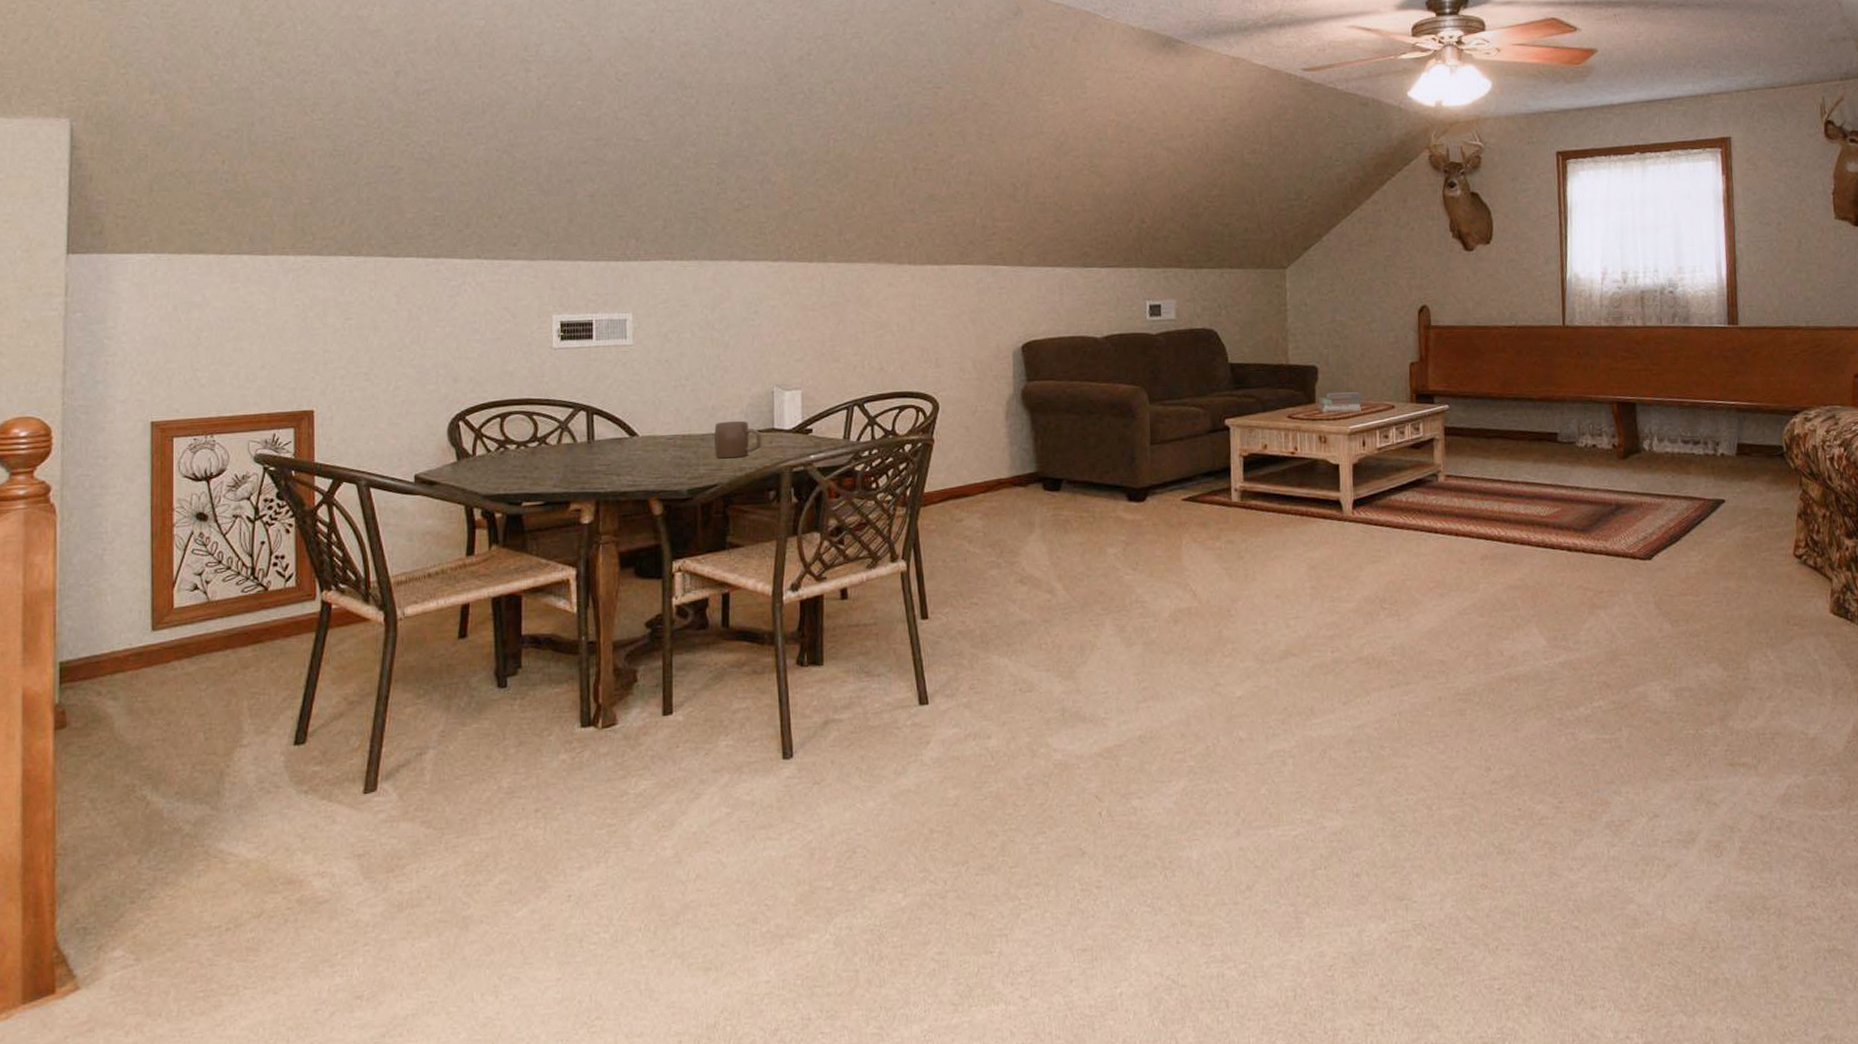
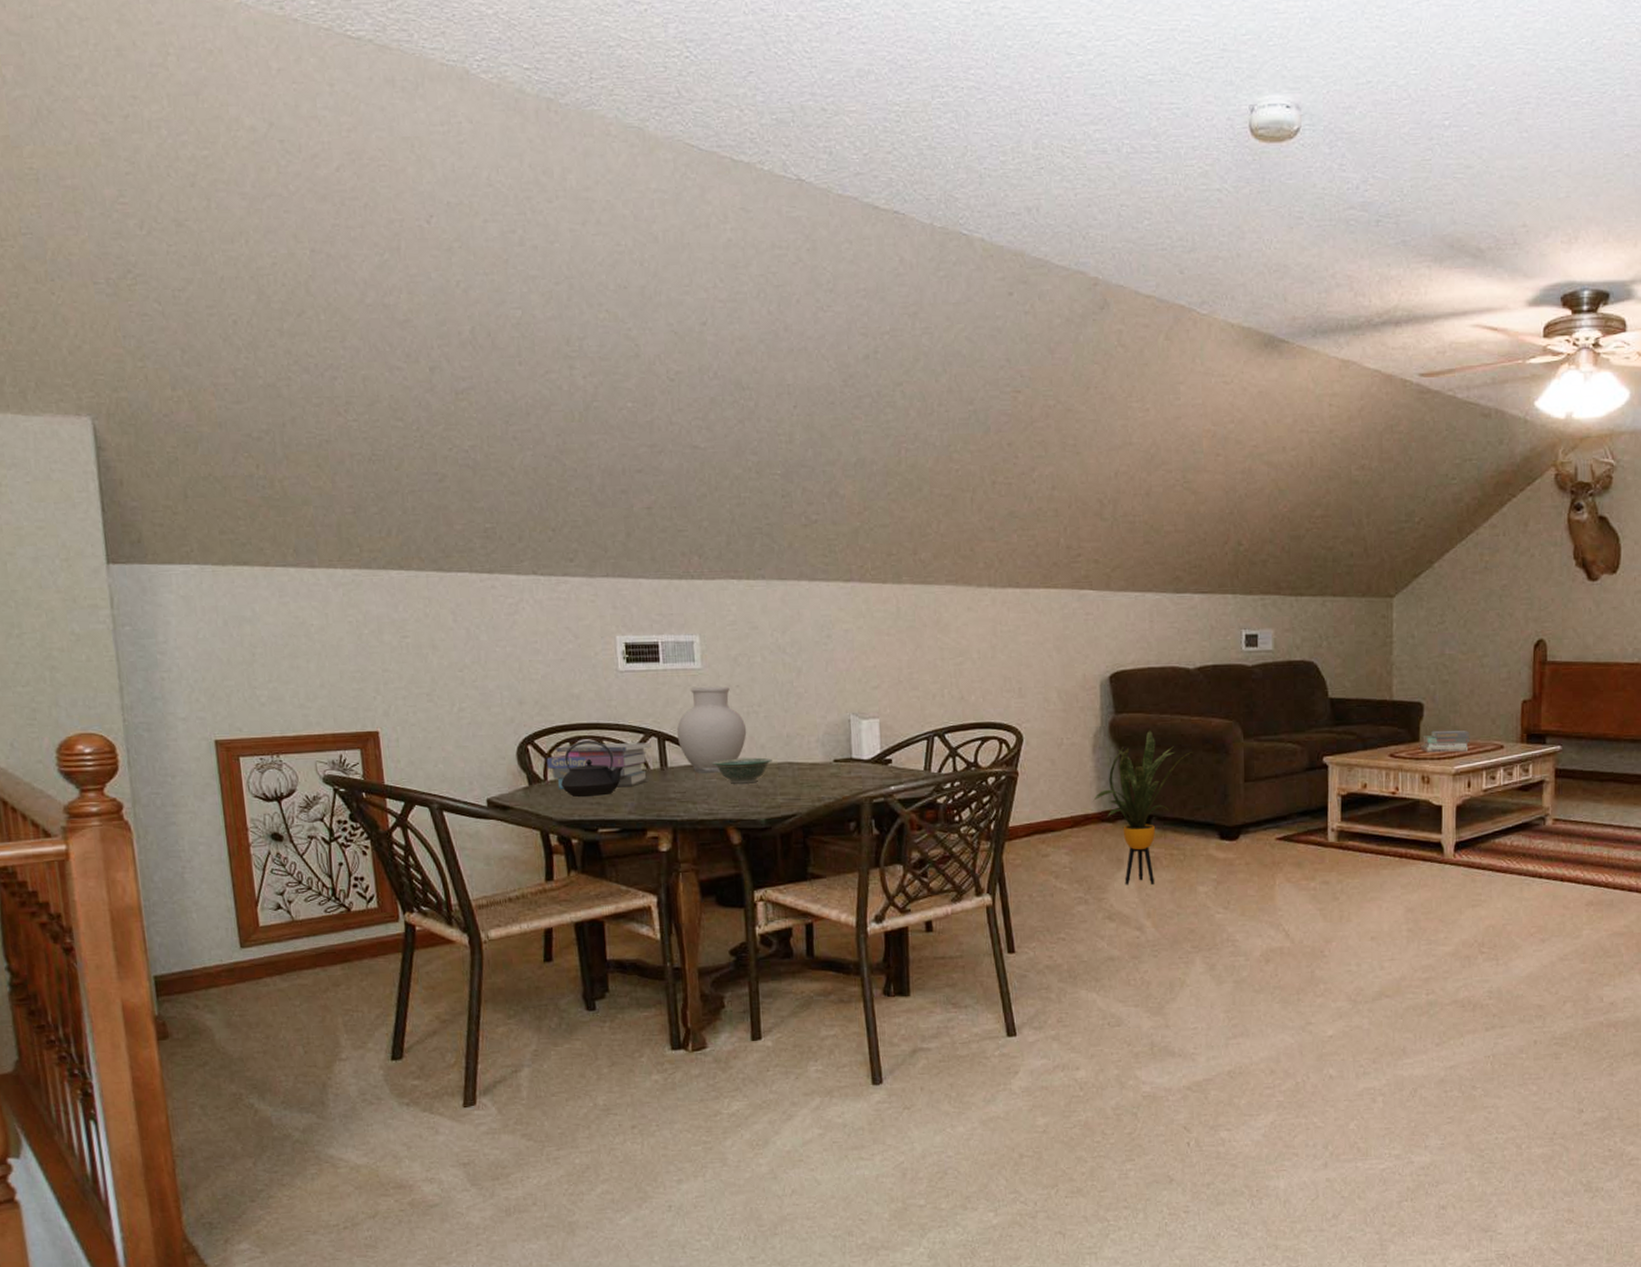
books: none [476,417,580,465] -> present [546,742,651,791]
teapot: none [489,415,552,471] -> present [561,740,624,797]
vase: none [605,361,673,446] -> present [676,686,747,773]
bowl: none [637,429,697,456] -> present [711,757,772,784]
mug: present [714,420,761,459] -> none [790,749,840,788]
house plant: none [1006,396,1102,548] -> present [1093,730,1193,886]

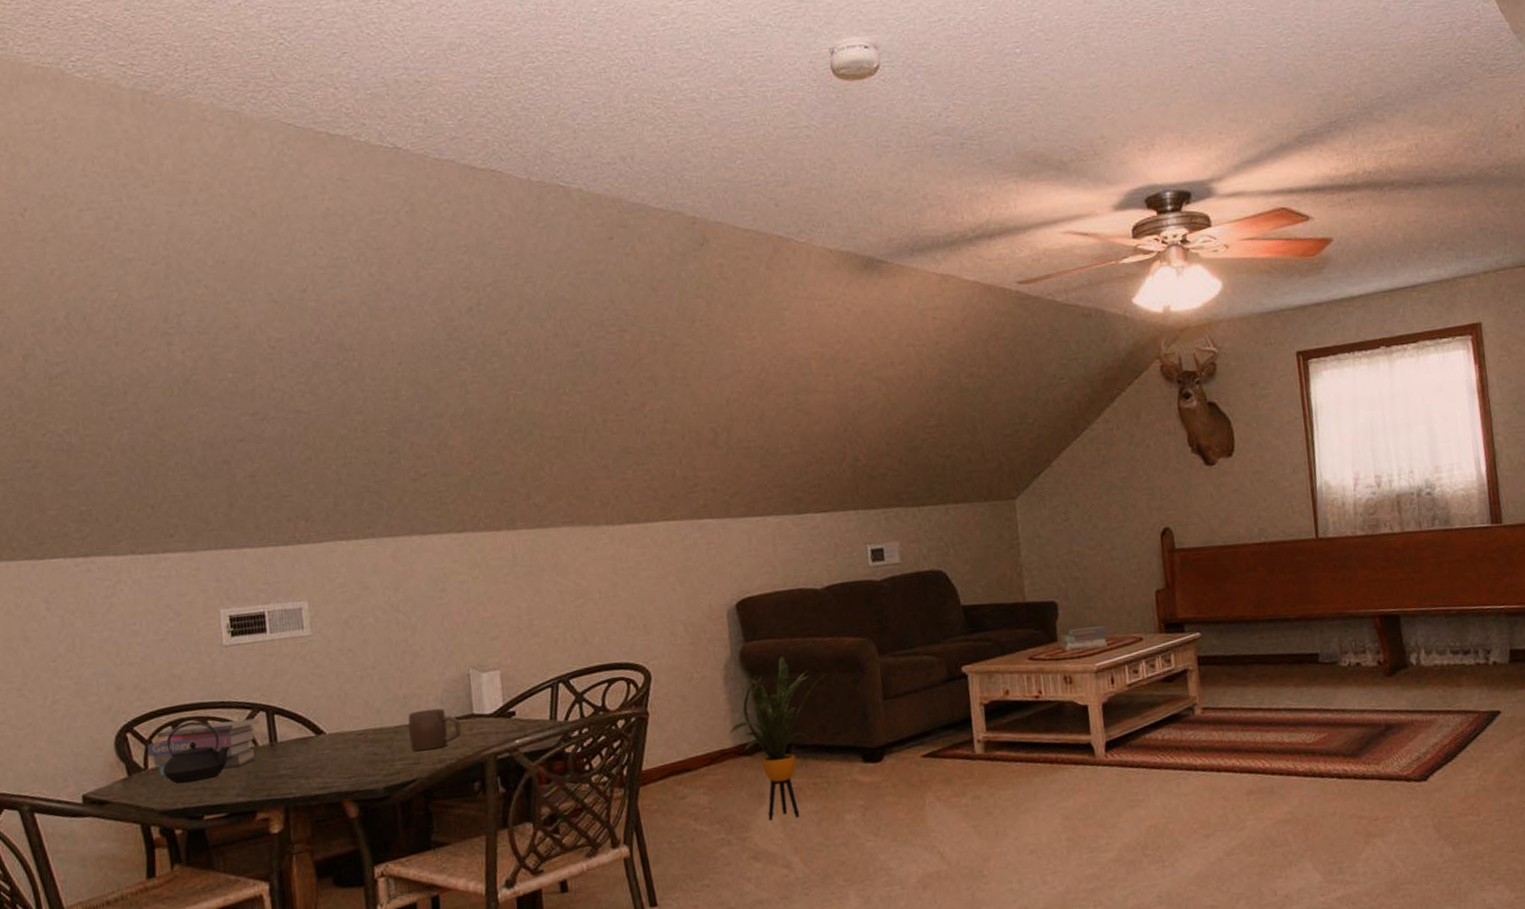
vase: present [676,686,747,773] -> none [286,651,361,746]
bowl: present [711,757,772,784] -> none [324,722,389,754]
mug: none [790,749,840,788] -> present [407,708,461,752]

